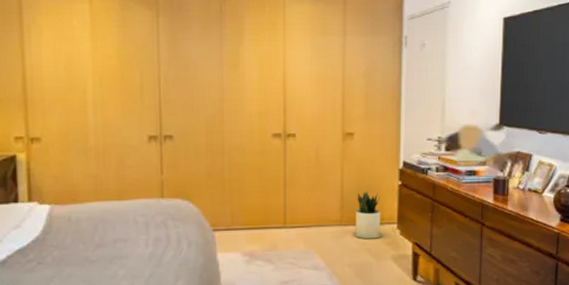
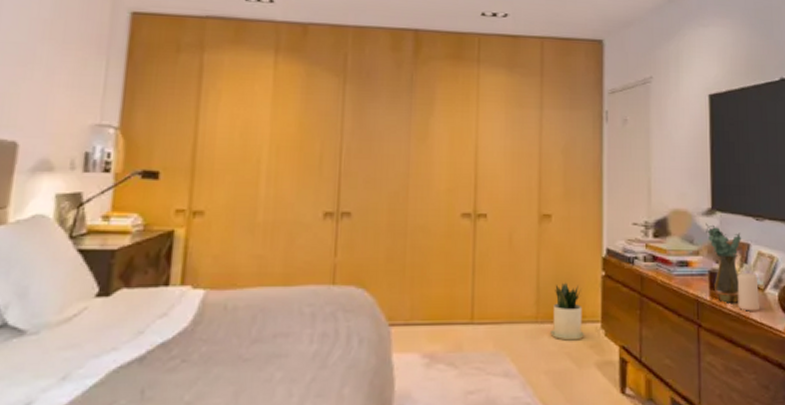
vase: none [493,137,525,205] -> present [706,223,741,303]
candle: none [518,178,537,212] -> present [737,272,761,311]

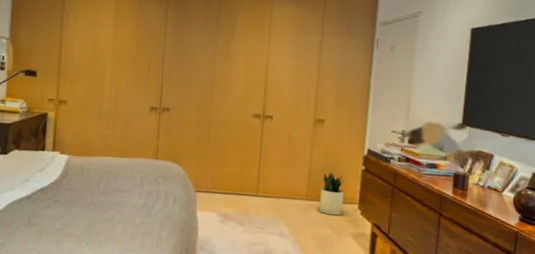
vase: present [706,223,741,303] -> none [455,135,486,200]
candle: present [737,272,761,311] -> none [476,176,497,208]

